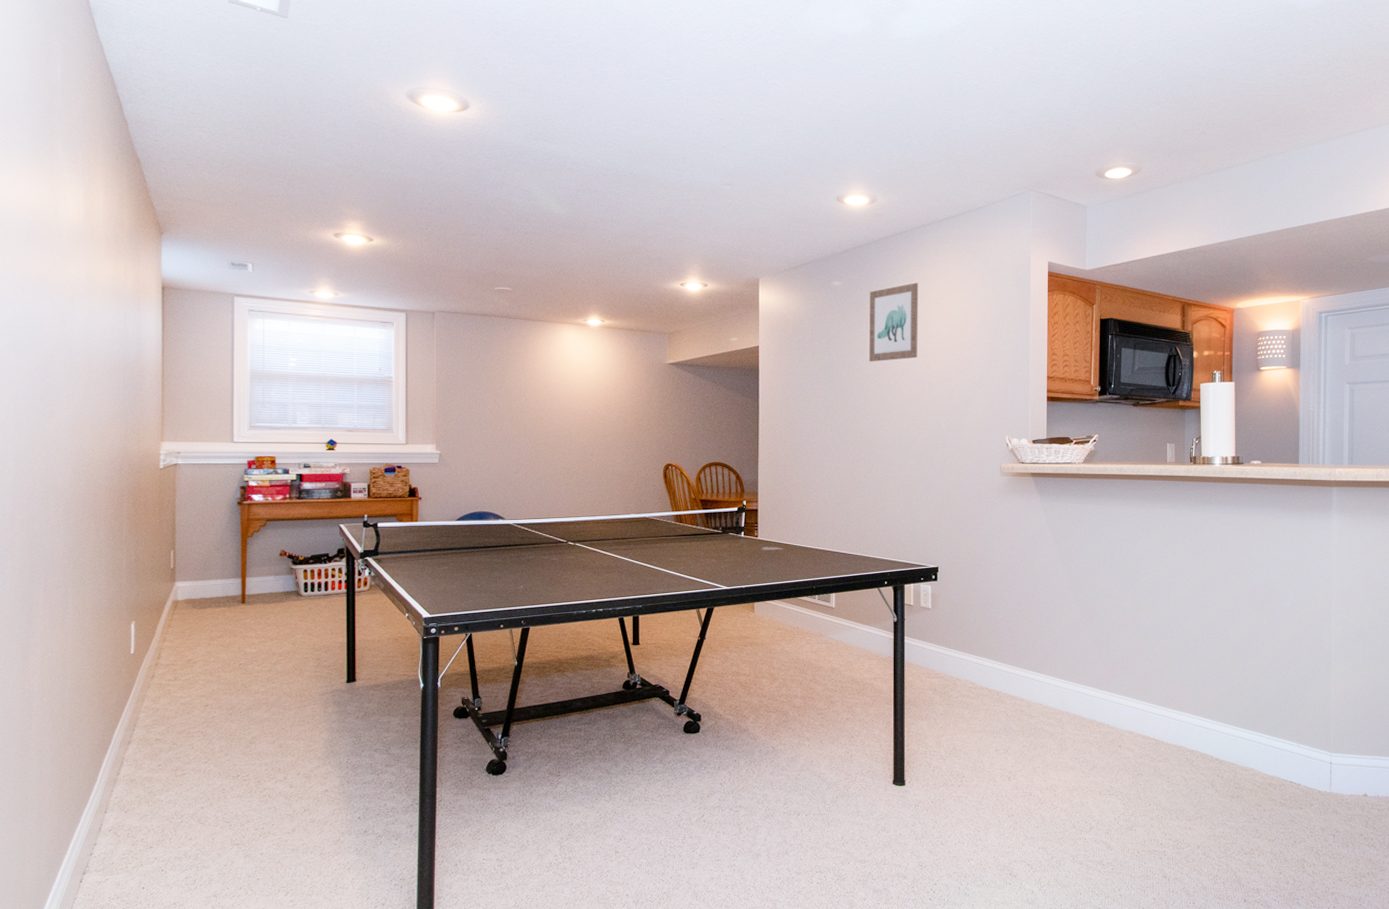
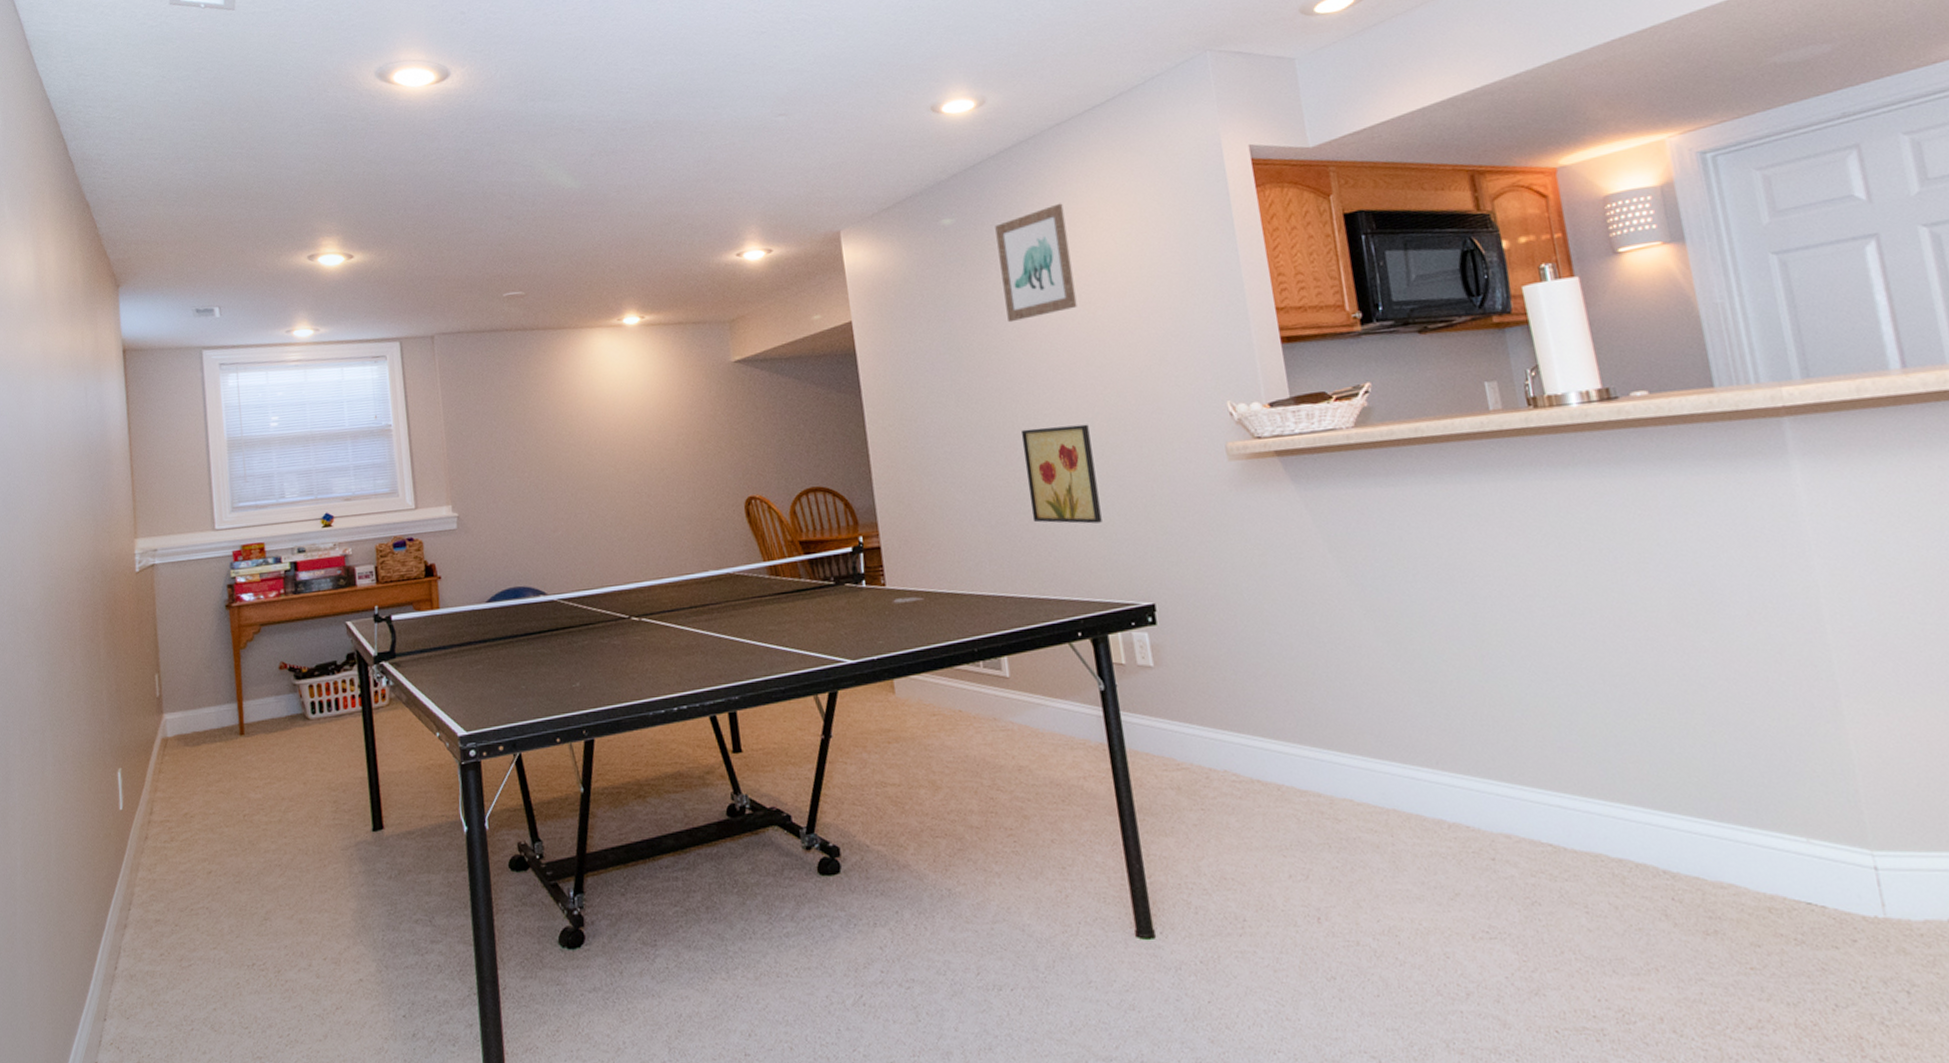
wall art: none [866,439,913,509] -> present [1021,424,1102,524]

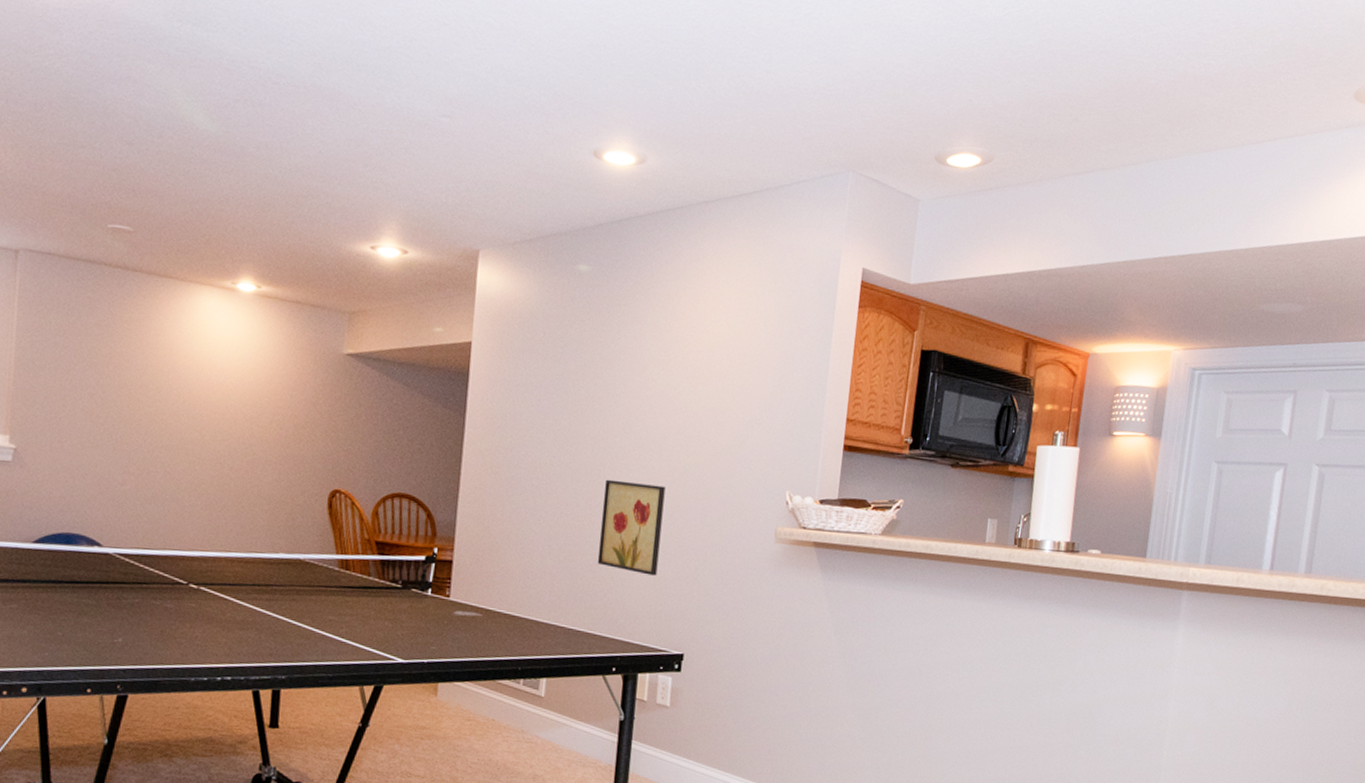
wall art: present [995,203,1077,323] -> none [617,277,692,379]

